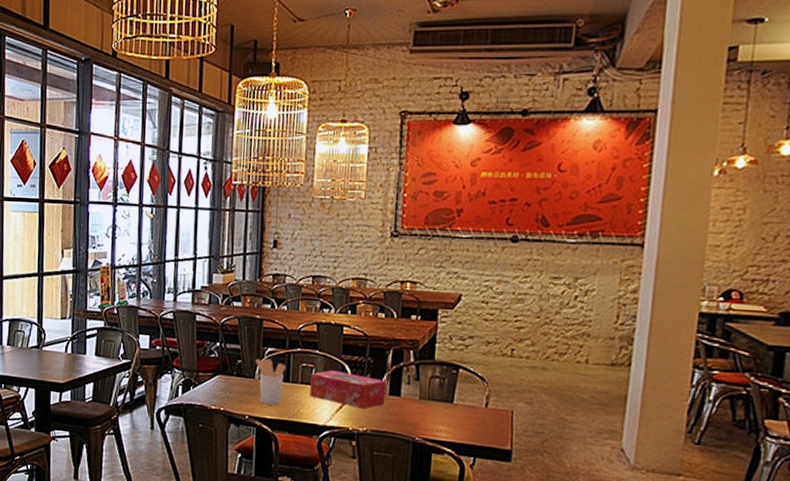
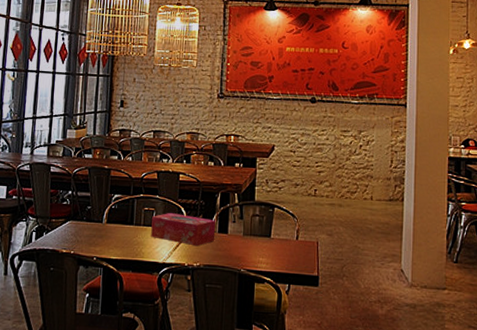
utensil holder: present [255,358,286,405] -> none [103,204,130,246]

